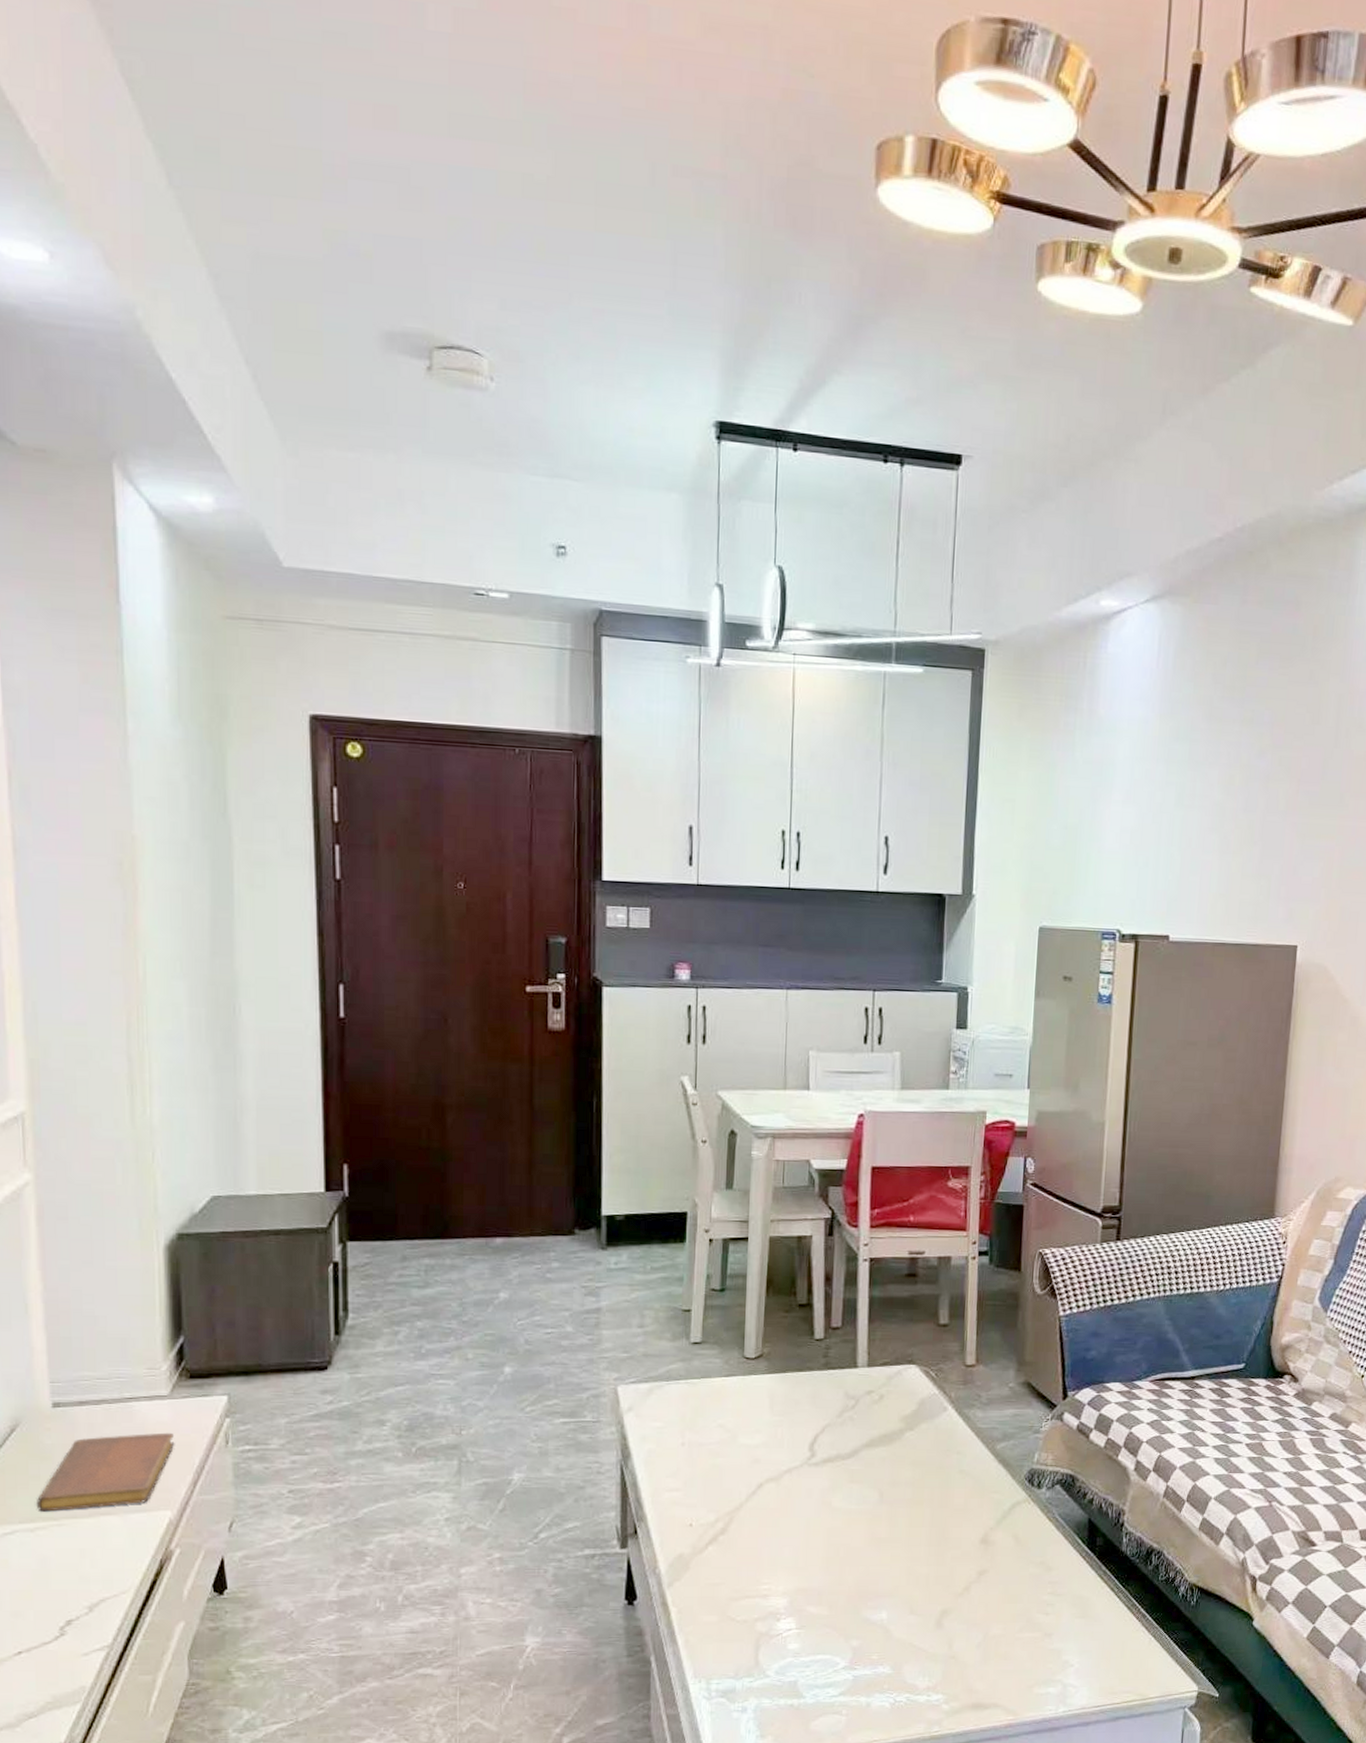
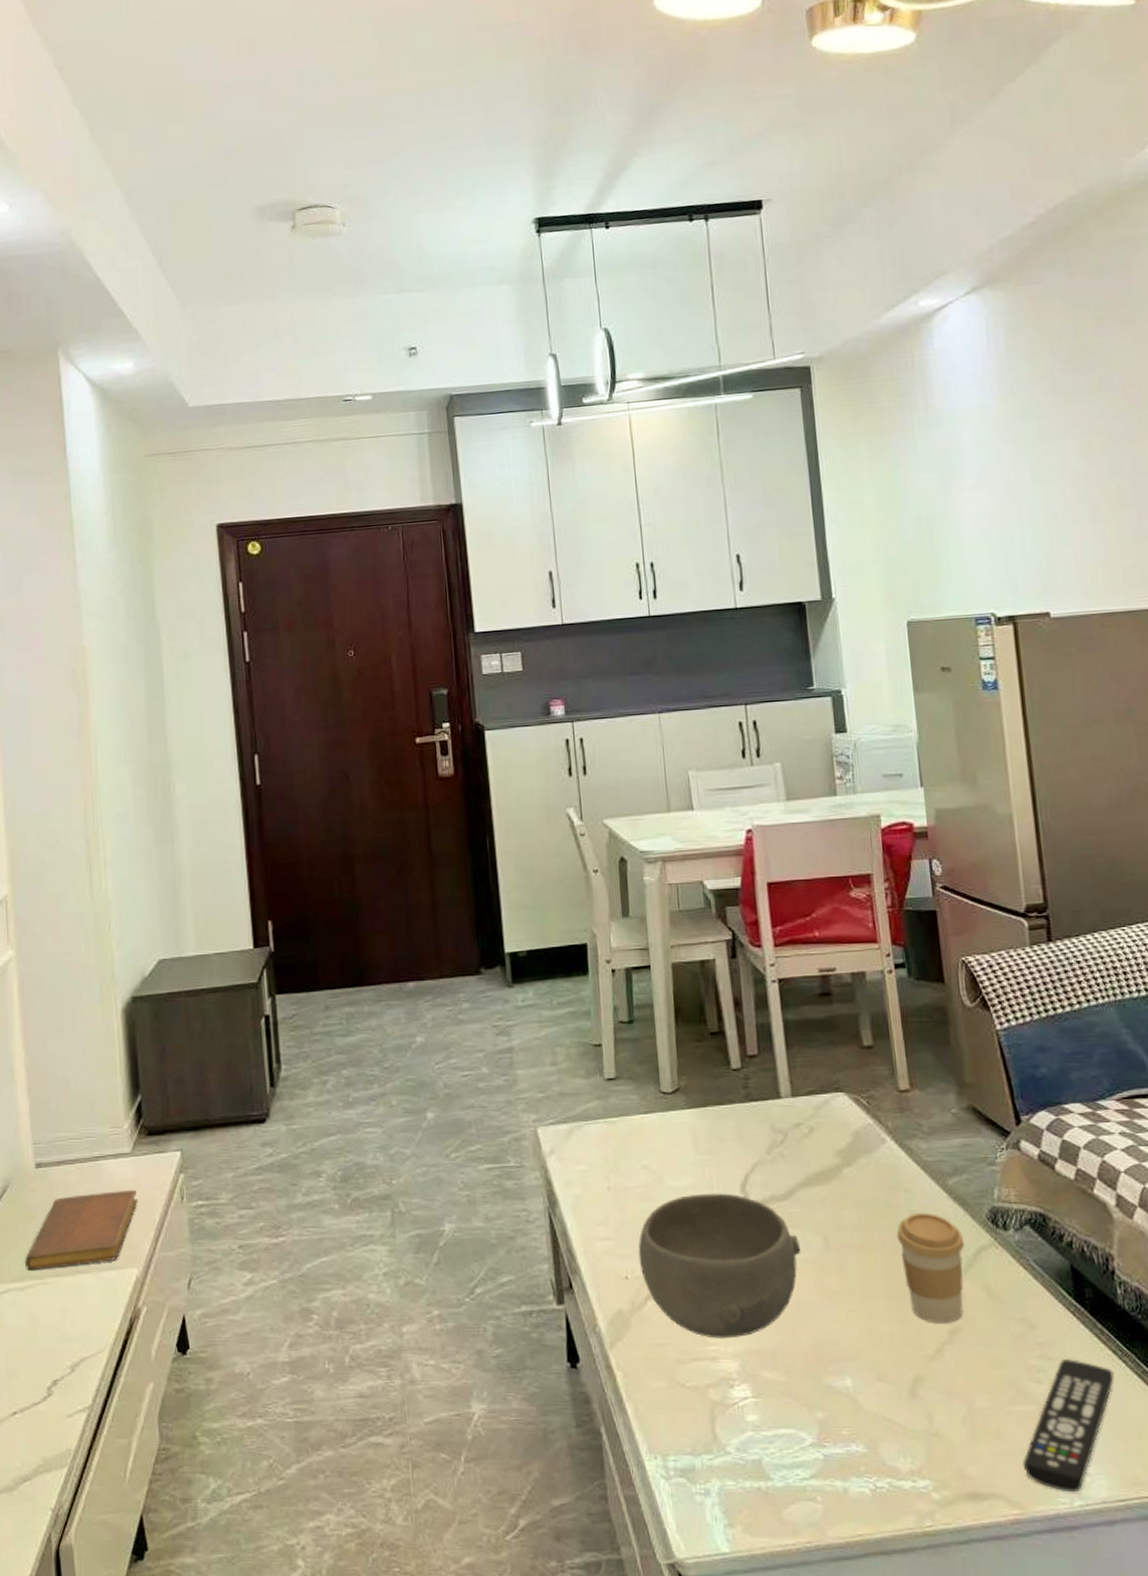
bowl: none [704,1451,858,1579] -> present [638,1193,801,1339]
coffee cup: none [944,1472,1003,1566] -> present [896,1212,965,1323]
remote control: none [1022,1594,1109,1701] -> present [1022,1358,1114,1493]

